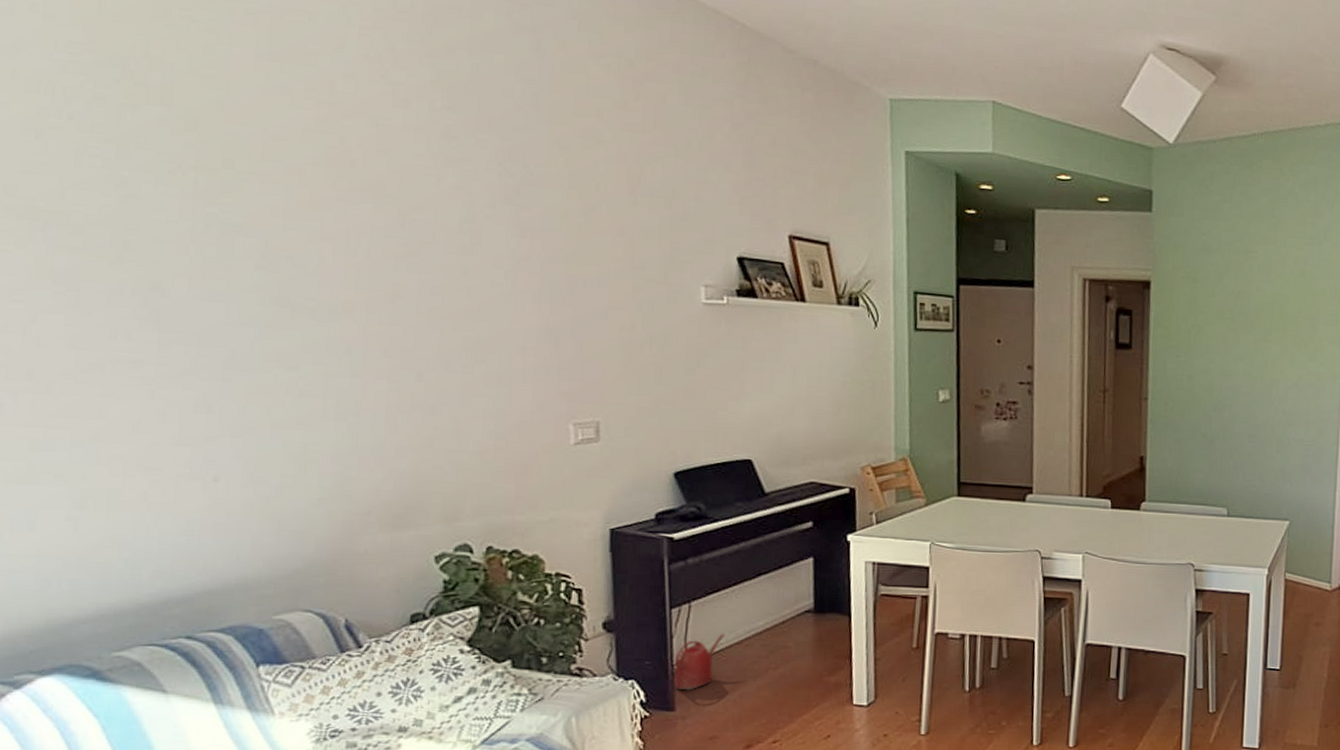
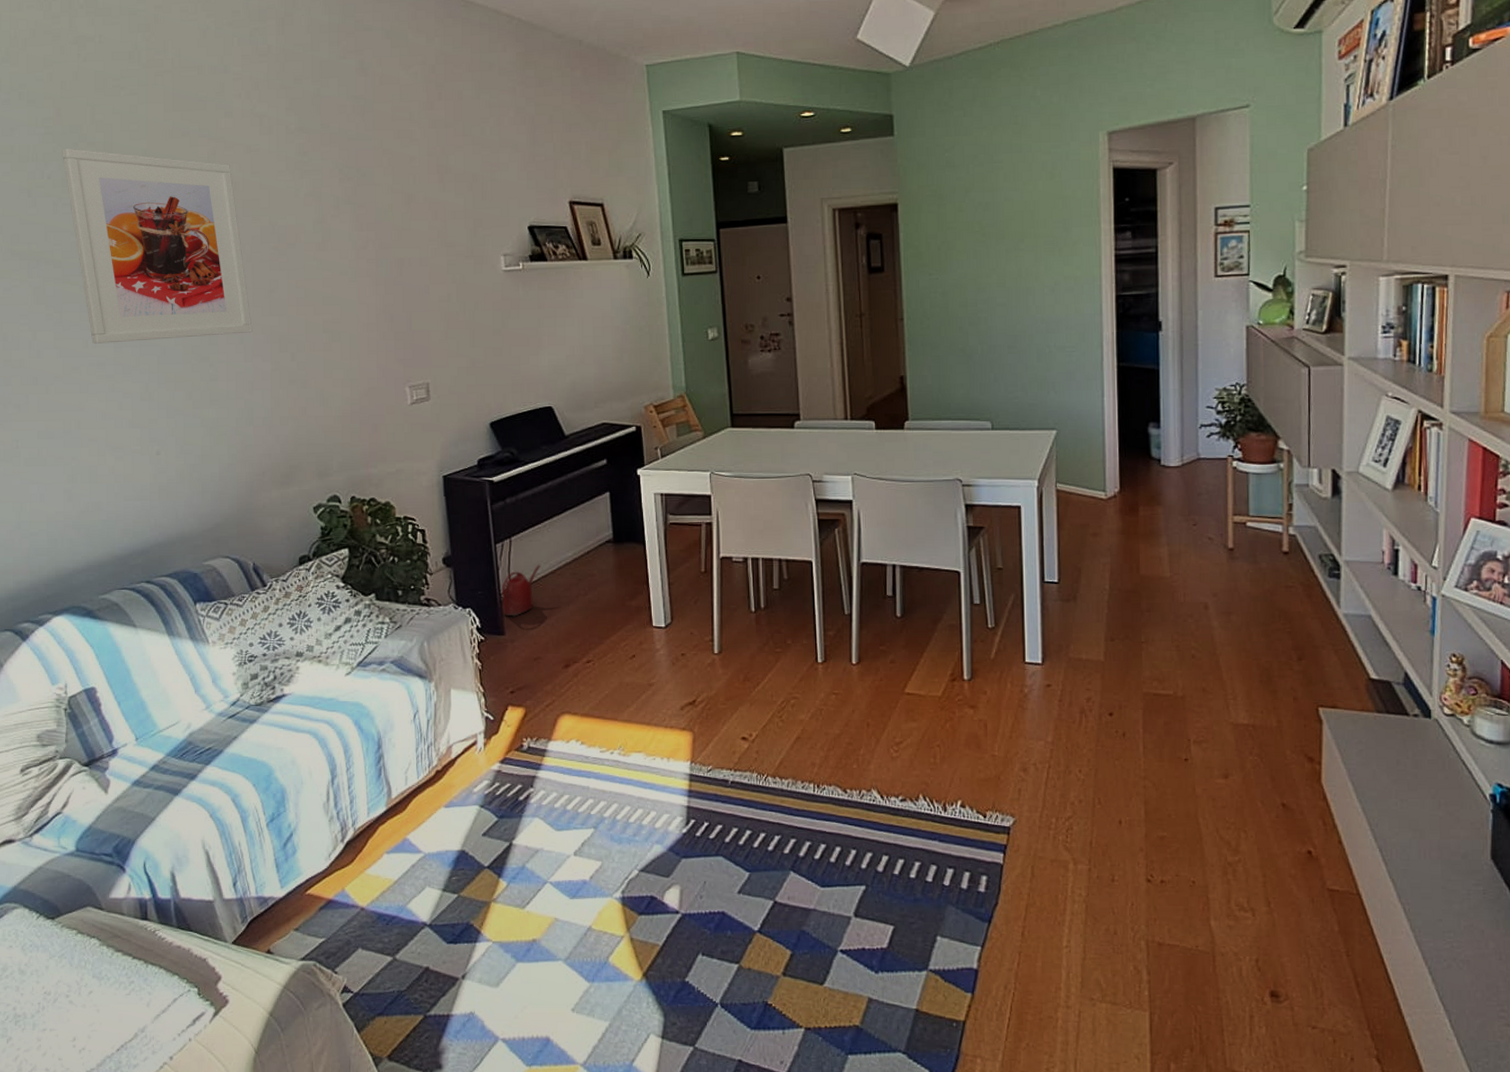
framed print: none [94,84,365,343] -> present [62,148,253,344]

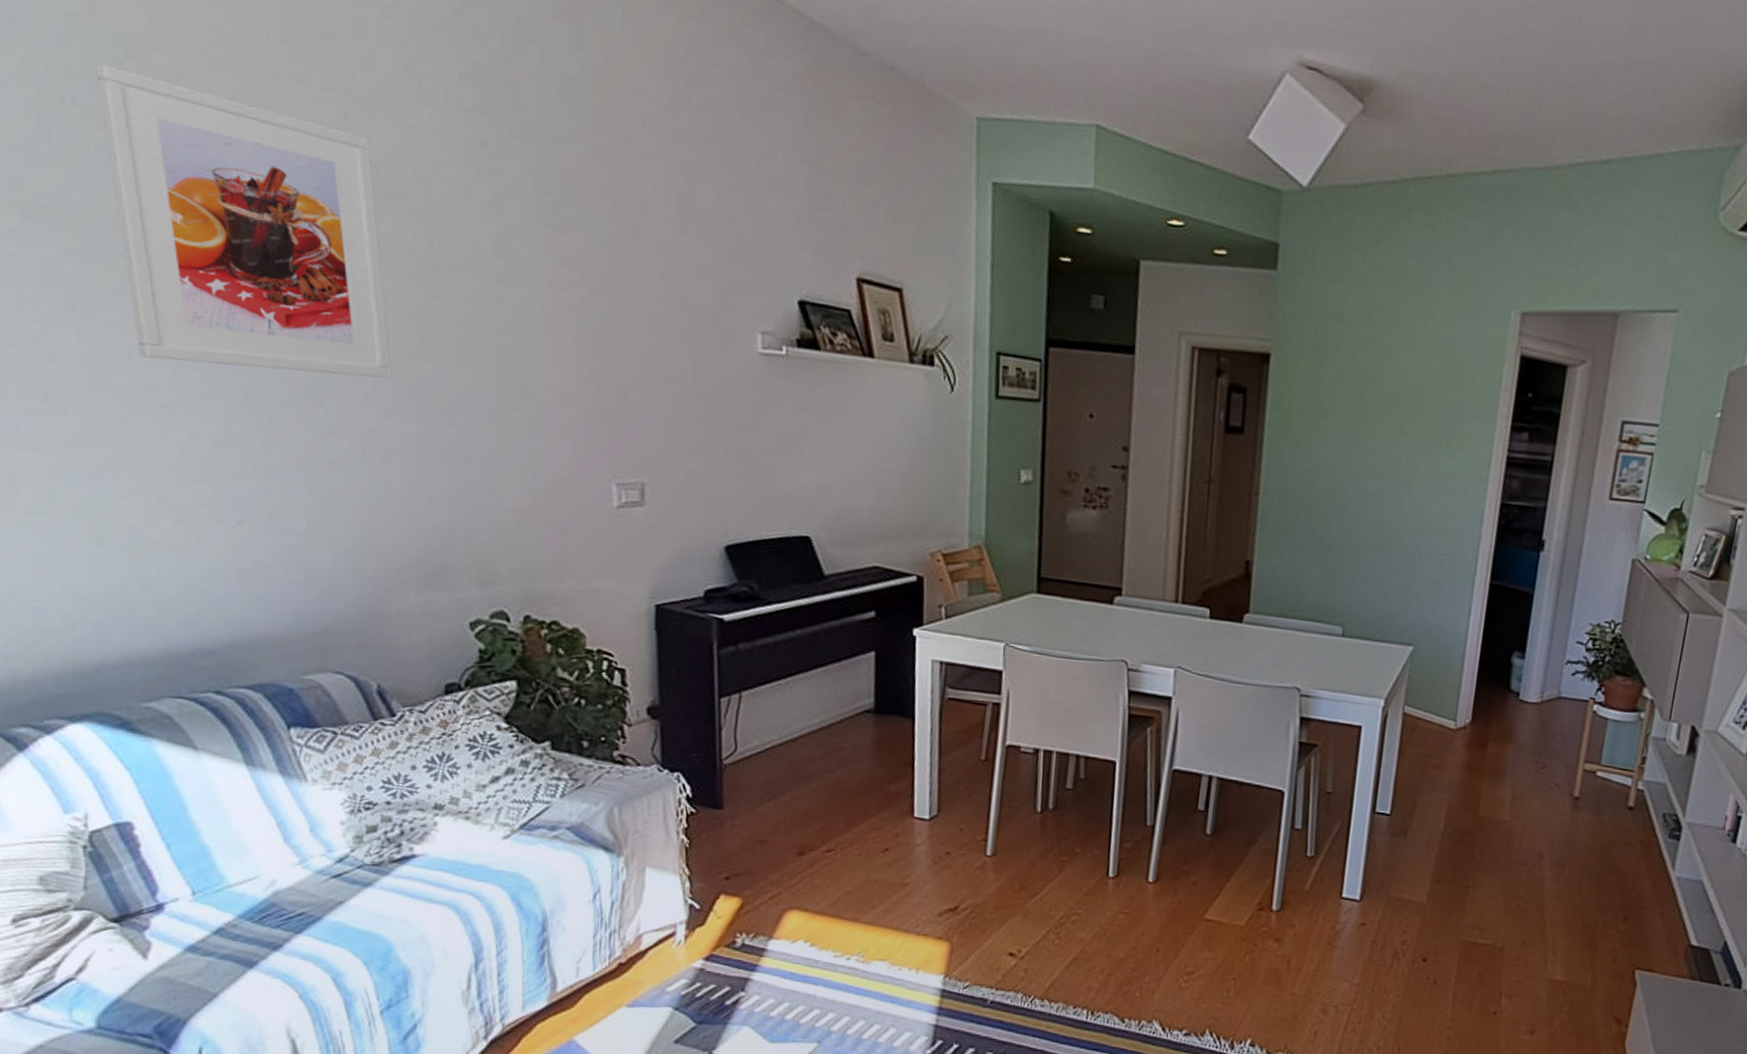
watering can: present [501,564,541,617] -> none [722,728,777,789]

